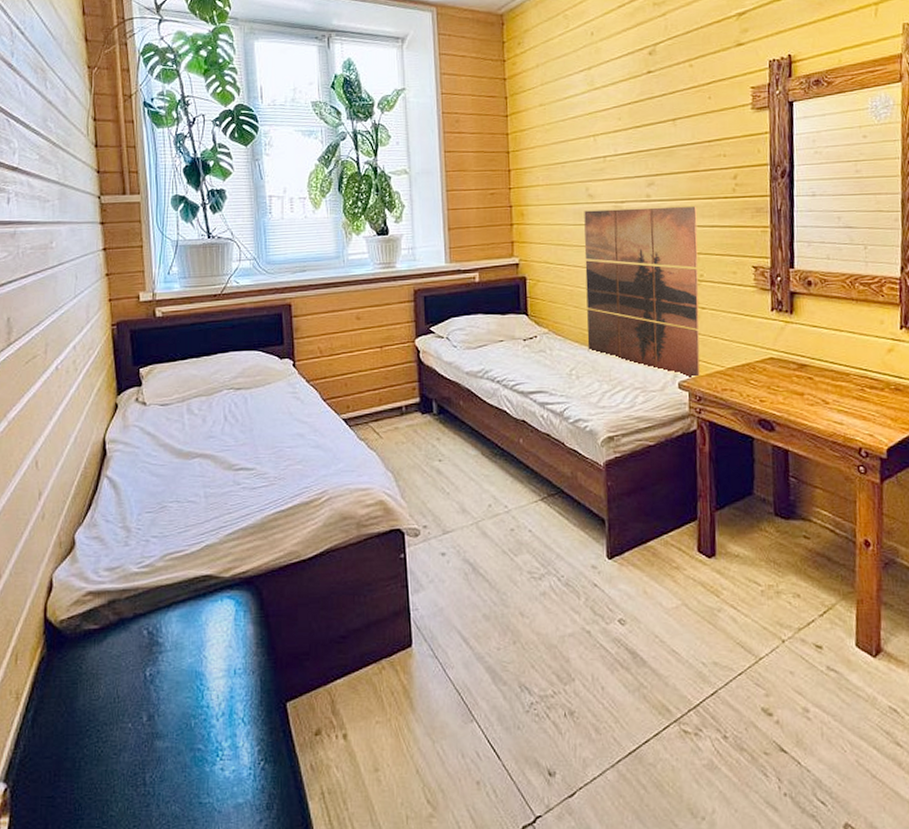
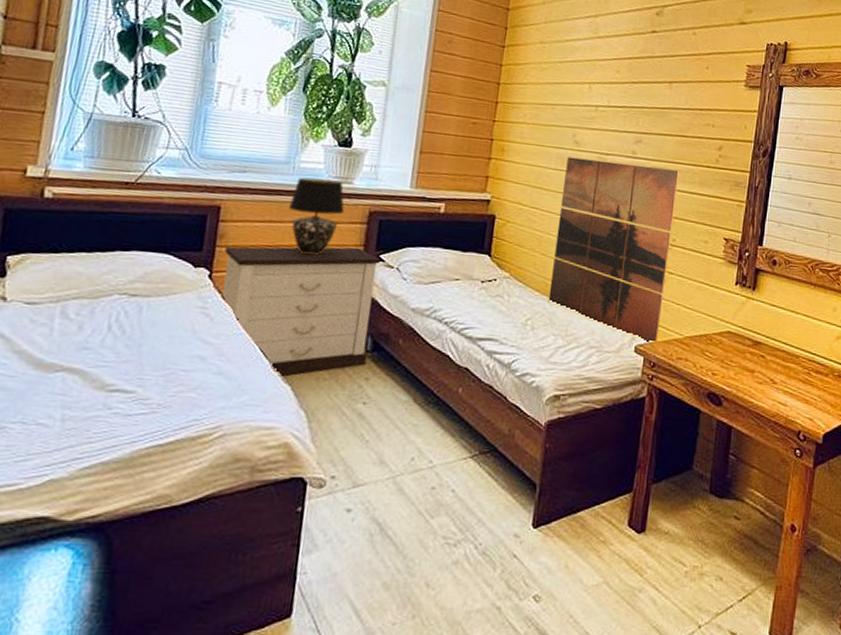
nightstand: none [302,323,435,445] -> present [221,246,380,377]
table lamp: none [345,266,392,336] -> present [288,177,344,255]

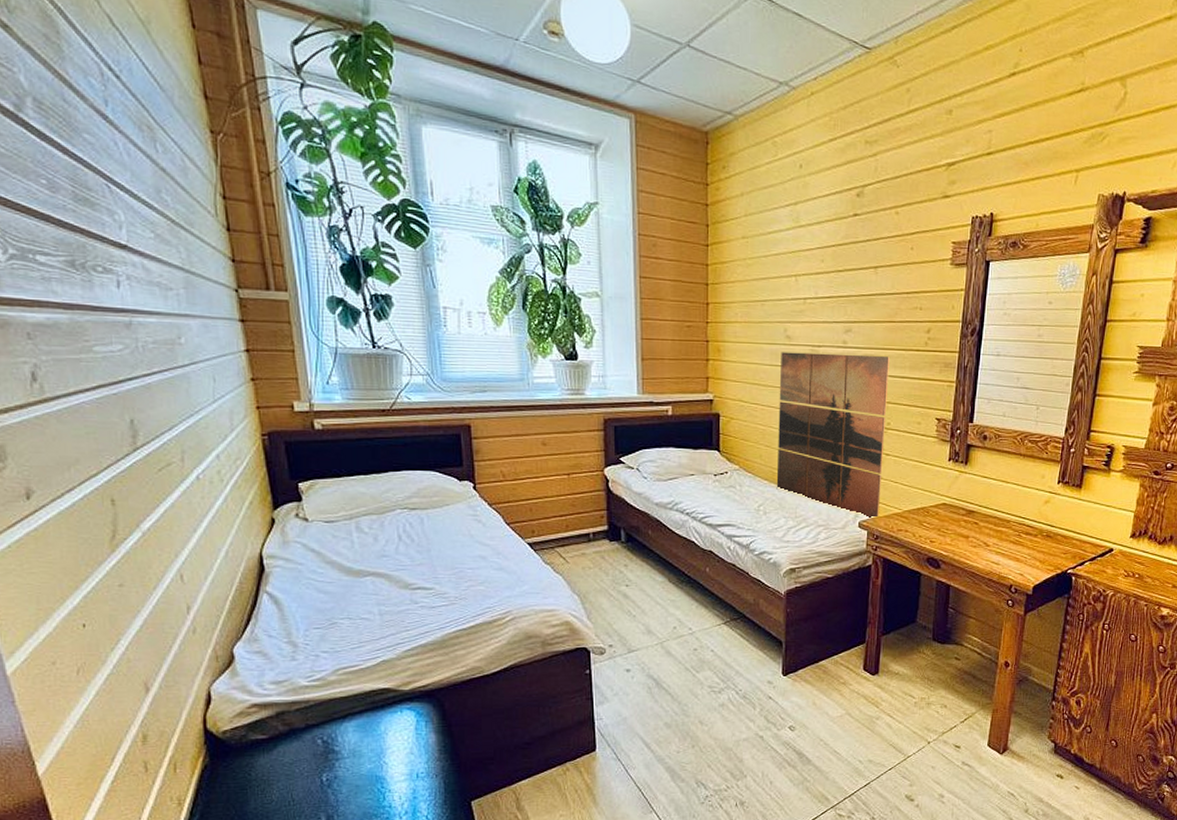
nightstand: present [221,246,380,377] -> none [482,452,623,568]
table lamp: present [288,177,344,255] -> none [530,392,580,463]

